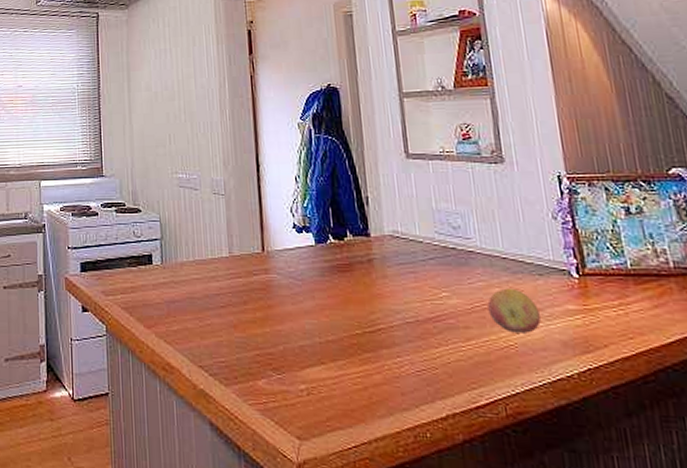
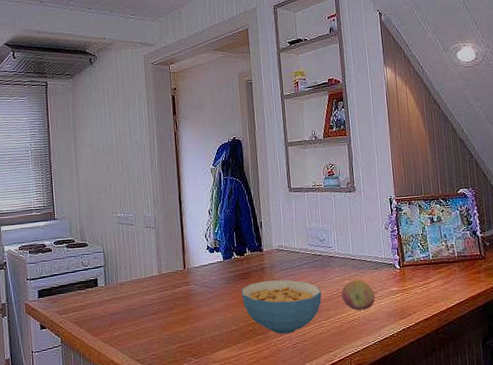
cereal bowl: none [340,276,458,356] -> present [241,279,322,334]

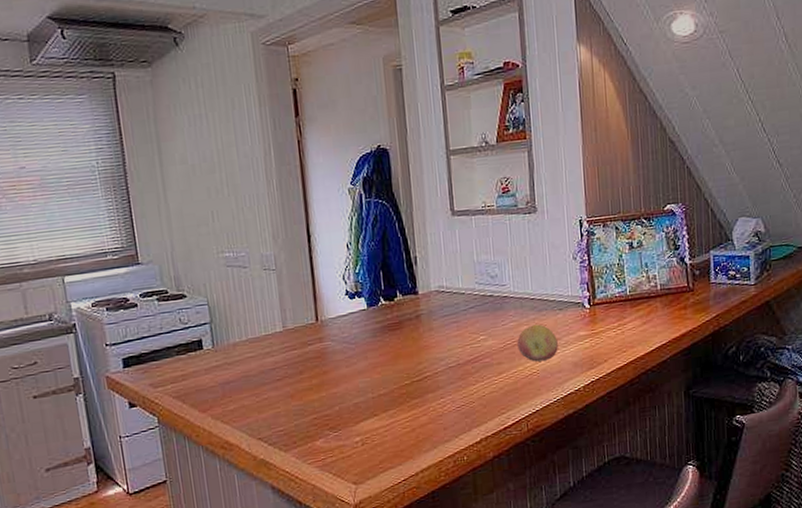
cereal bowl: present [241,279,322,334] -> none [391,328,493,396]

